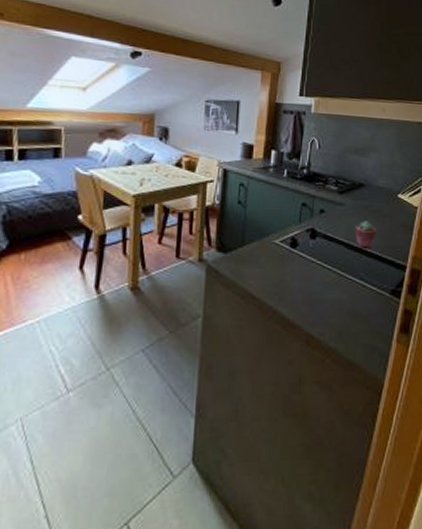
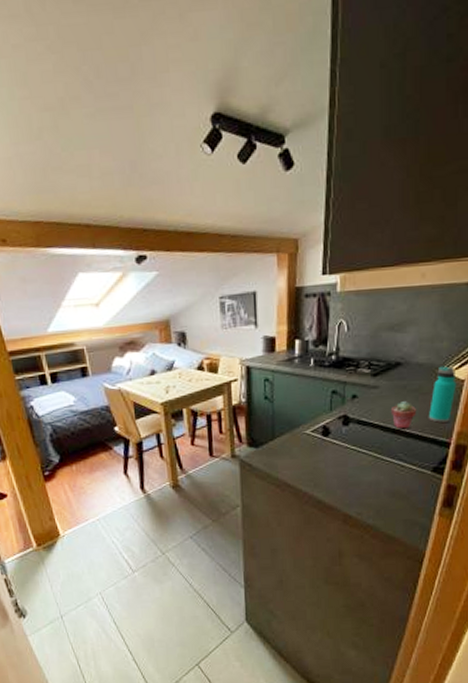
water bottle: none [387,192,411,245] -> present [428,366,457,423]

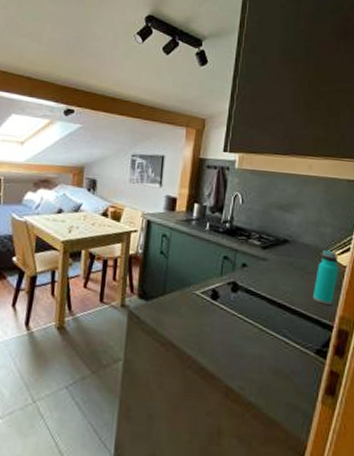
potted succulent: present [390,401,416,429] -> none [277,277,301,305]

